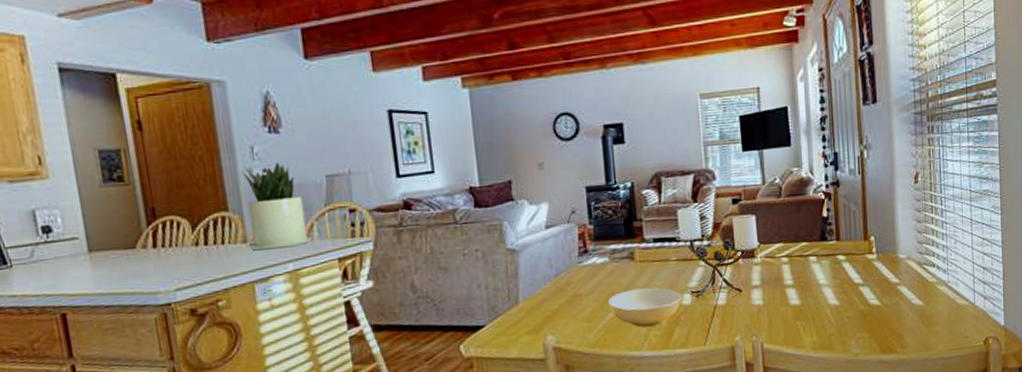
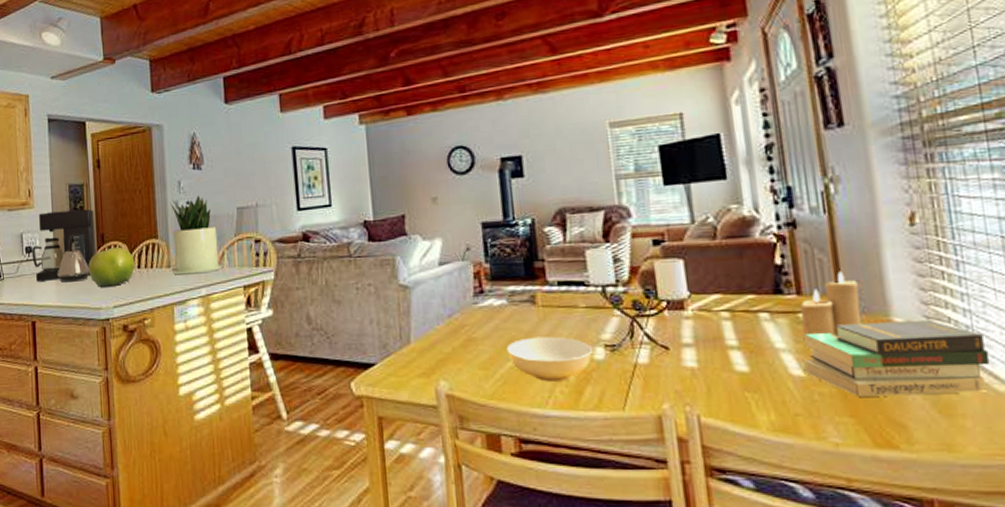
coffee maker: none [51,179,146,267] -> present [31,209,96,282]
kettle: none [92,209,139,266] -> present [57,234,90,283]
fruit: none [136,221,201,270] -> present [88,246,135,288]
books: none [837,254,956,317] -> present [802,319,991,397]
candle: none [838,220,879,283] -> present [799,271,863,349]

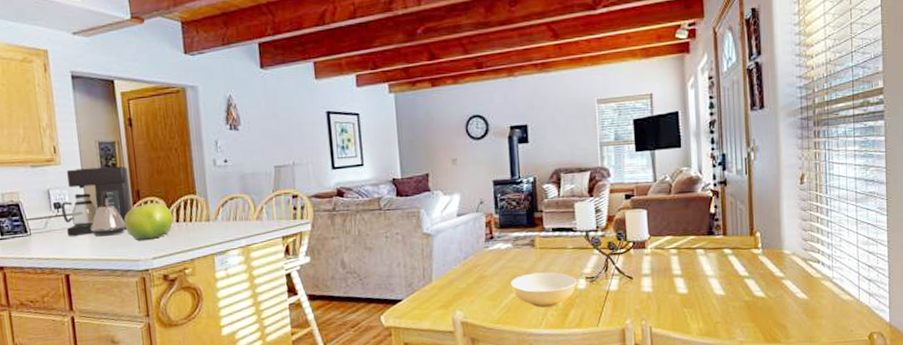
planter: present [169,195,223,275] -> none [206,154,262,228]
candle: present [799,271,863,349] -> none [724,217,764,275]
books: present [802,319,991,397] -> none [723,251,841,308]

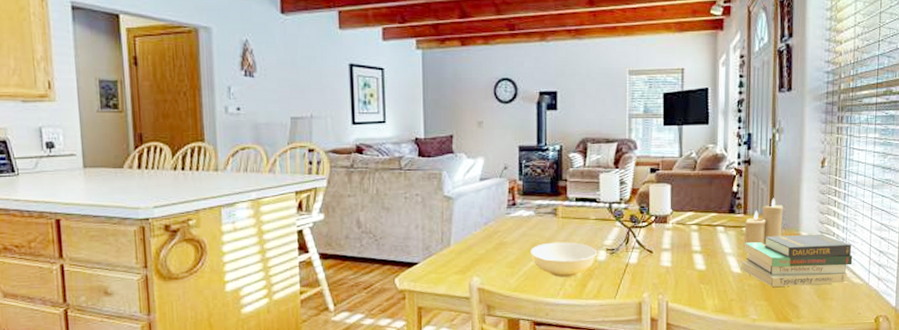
coffee maker: present [60,166,132,236] -> none [53,107,133,179]
kettle: present [90,190,126,237] -> none [86,132,126,181]
fruit: present [124,202,174,241] -> none [124,147,178,188]
books: none [723,251,841,308] -> present [741,234,853,287]
candle: none [724,217,764,275] -> present [743,198,783,253]

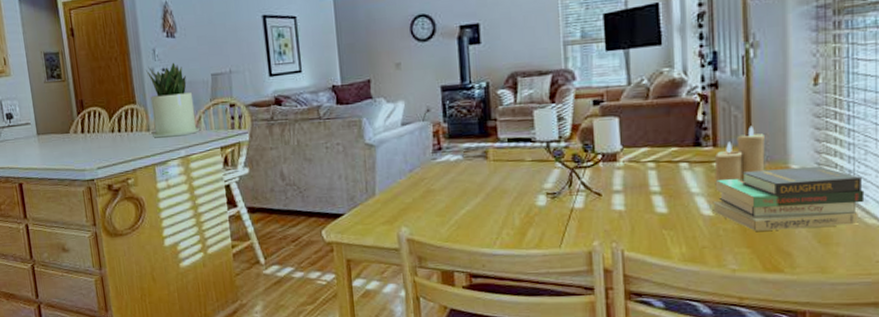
planter: none [217,102,275,179] -> present [145,62,201,138]
bowl: present [531,242,598,277] -> none [461,186,537,226]

